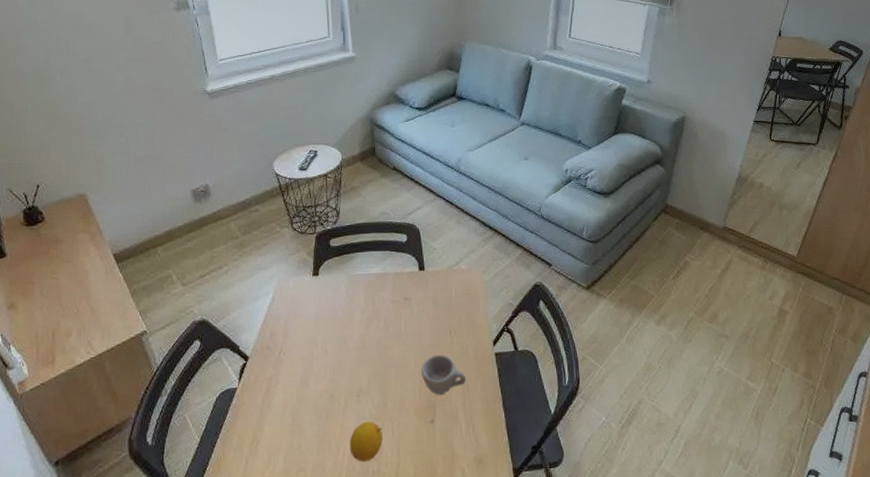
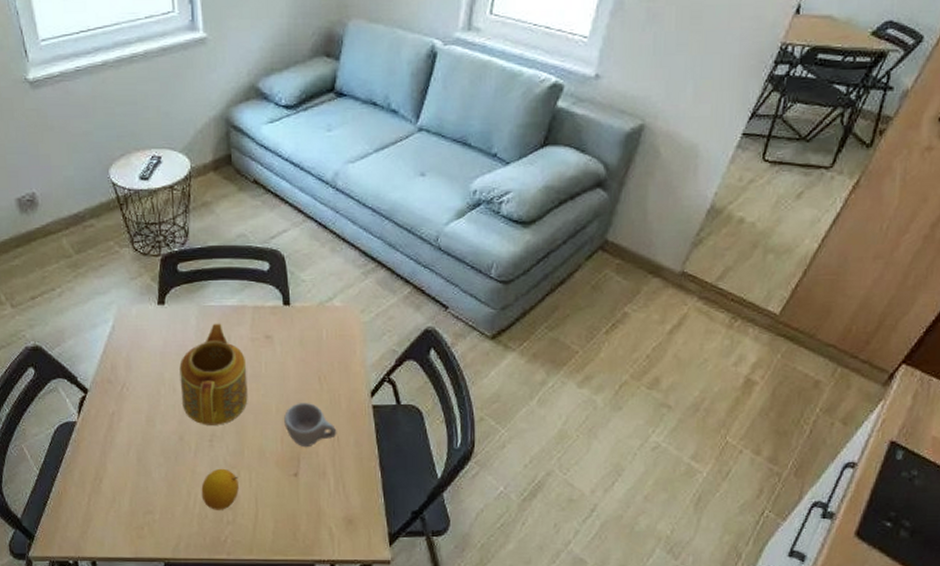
teapot: none [331,289,390,382] -> present [179,323,248,425]

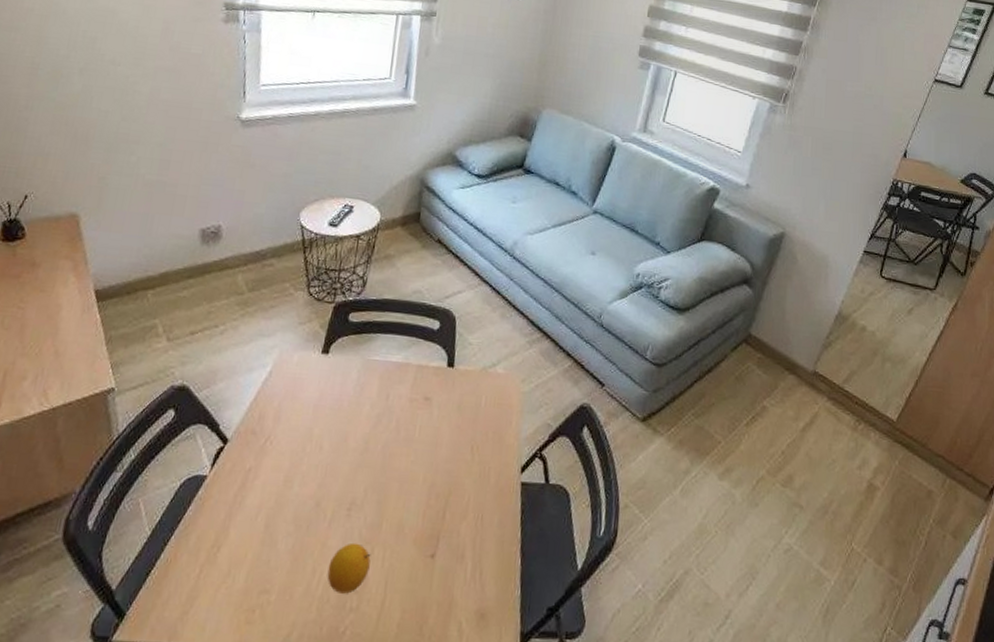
teapot: present [179,323,248,425] -> none [326,378,401,492]
cup: present [284,403,337,448] -> none [429,473,482,525]

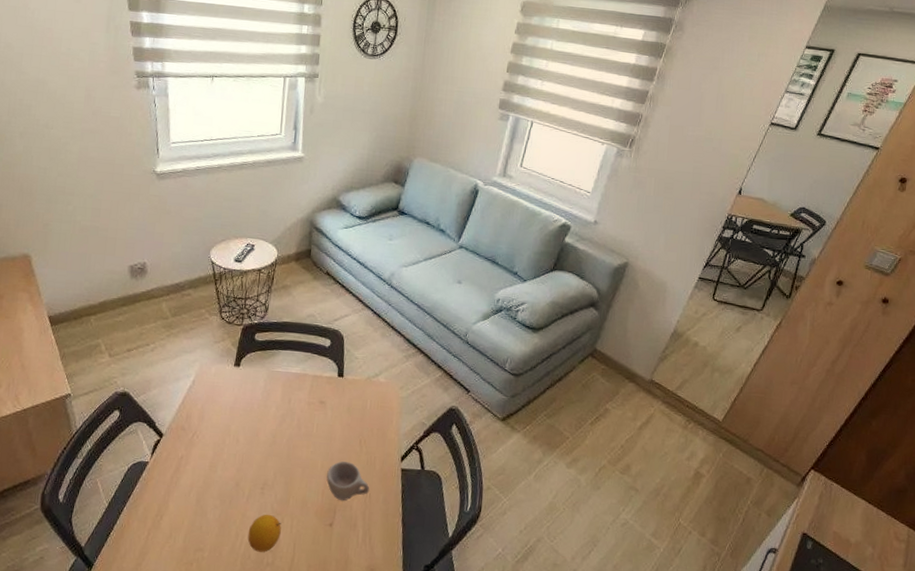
cup: none [429,473,482,525] -> present [326,461,370,501]

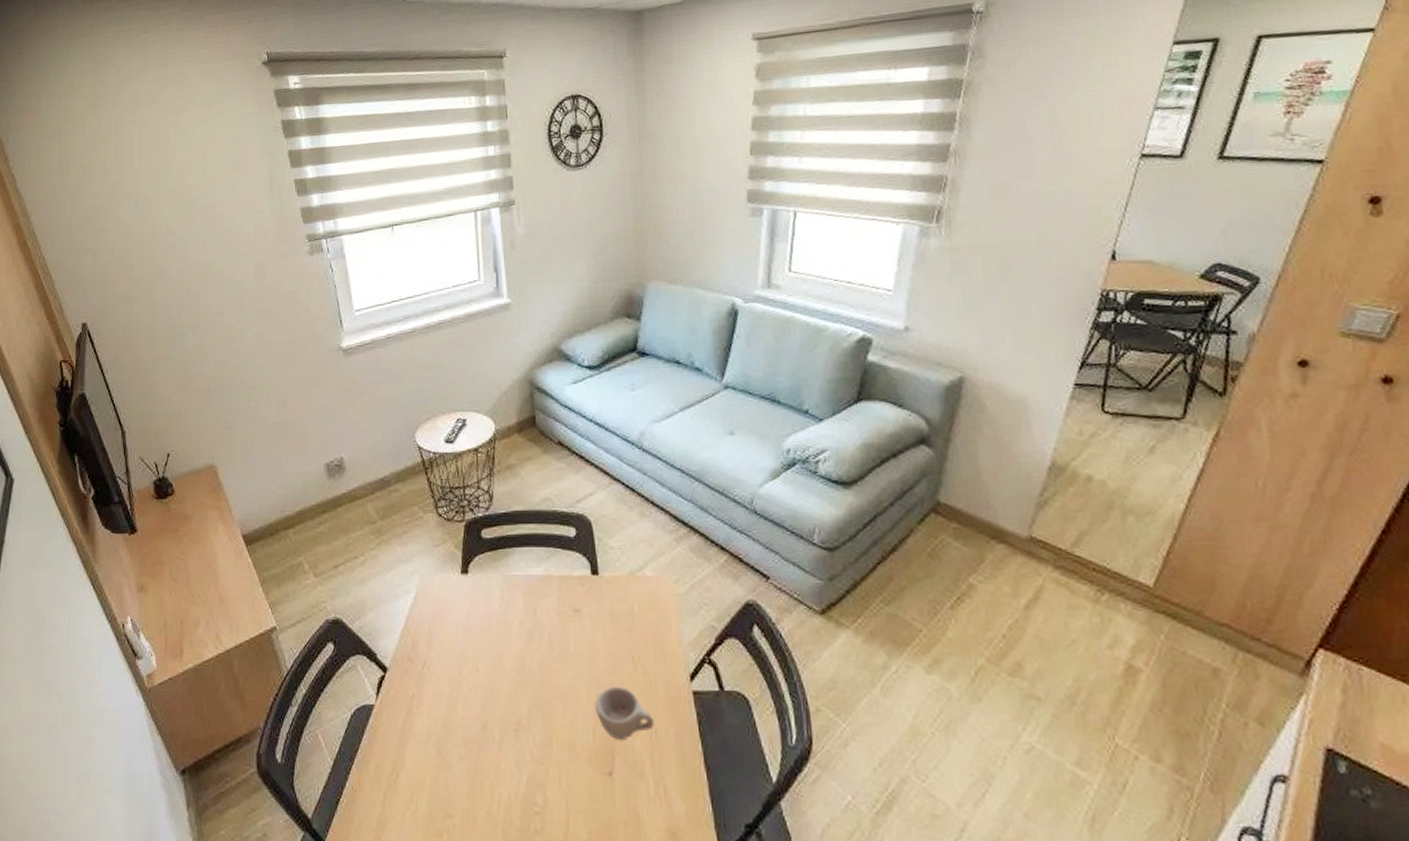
fruit: present [247,514,282,552] -> none [506,764,547,816]

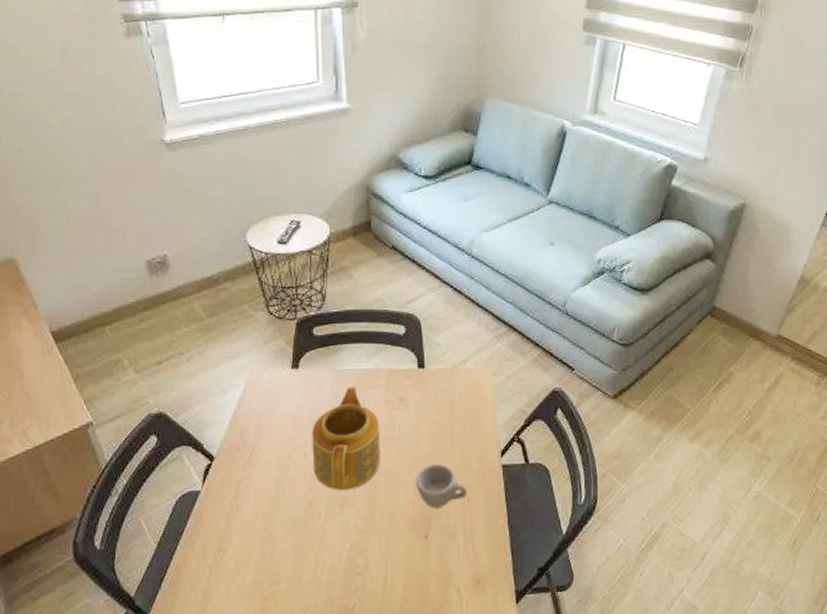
teapot: none [483,594,556,712] -> present [312,386,380,490]

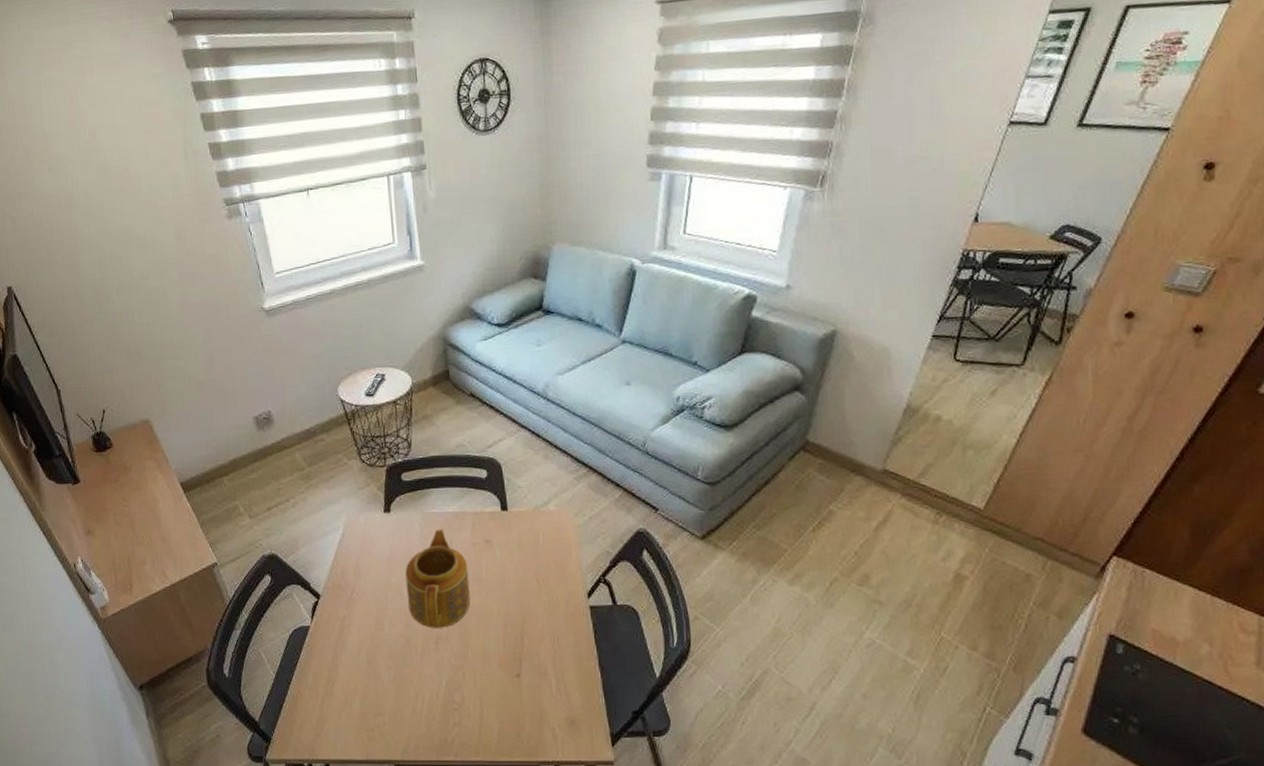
cup: present [416,464,468,509] -> none [505,605,557,649]

